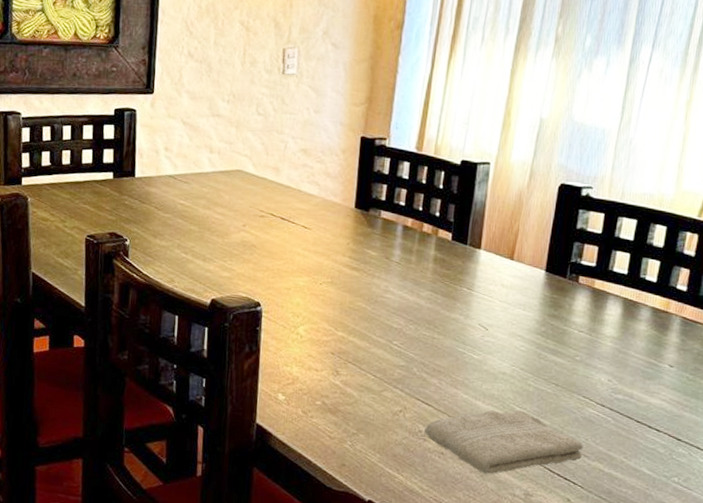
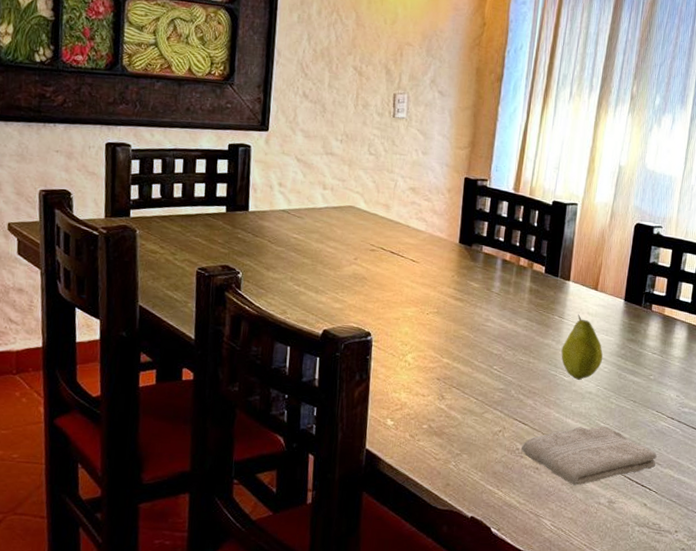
fruit: none [470,286,520,359] -> present [561,314,603,380]

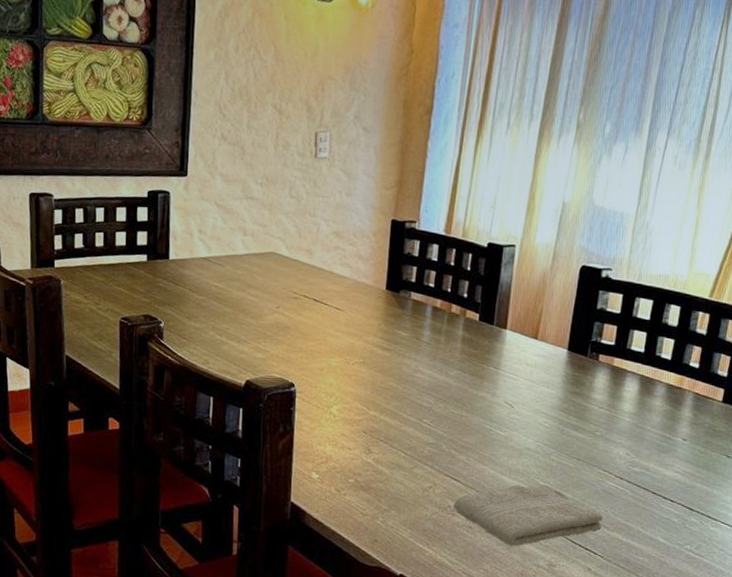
fruit: present [561,314,603,380] -> none [496,365,544,435]

